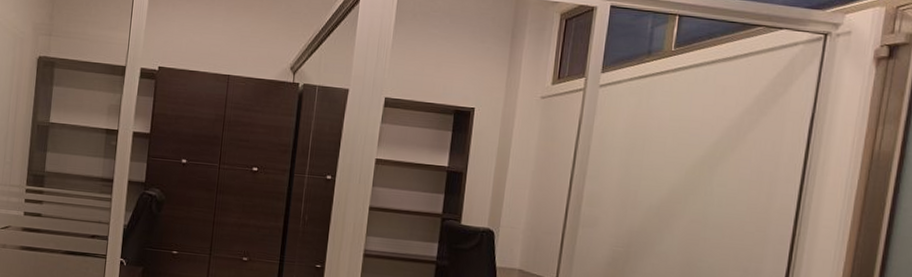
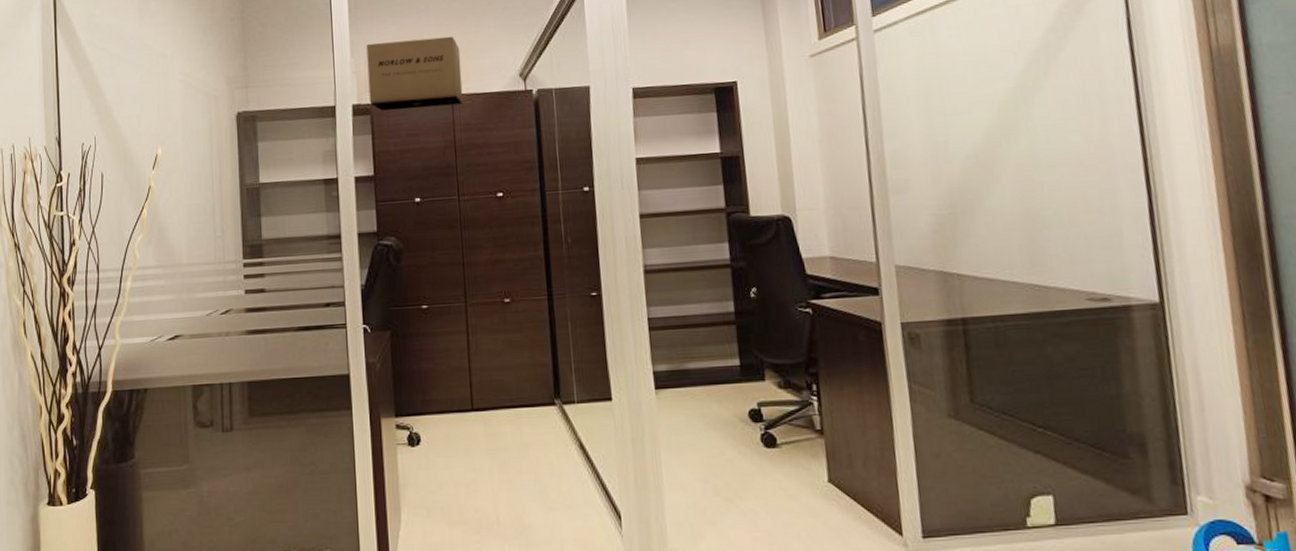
box: none [156,15,243,85] -> present [366,36,464,111]

